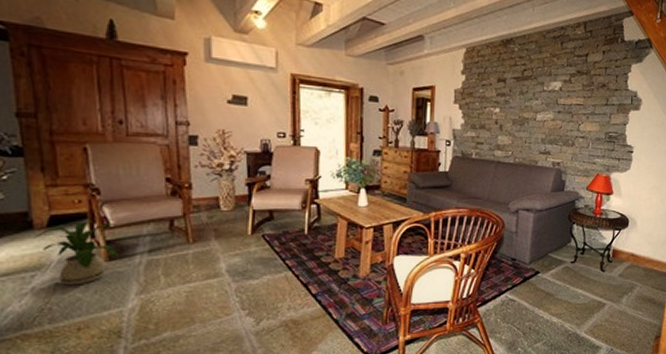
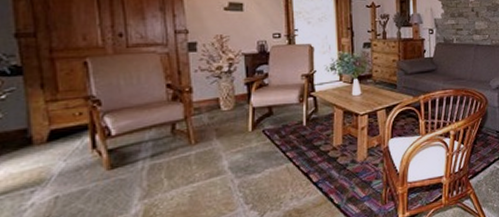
house plant: present [34,220,119,286] -> none [34,131,120,198]

